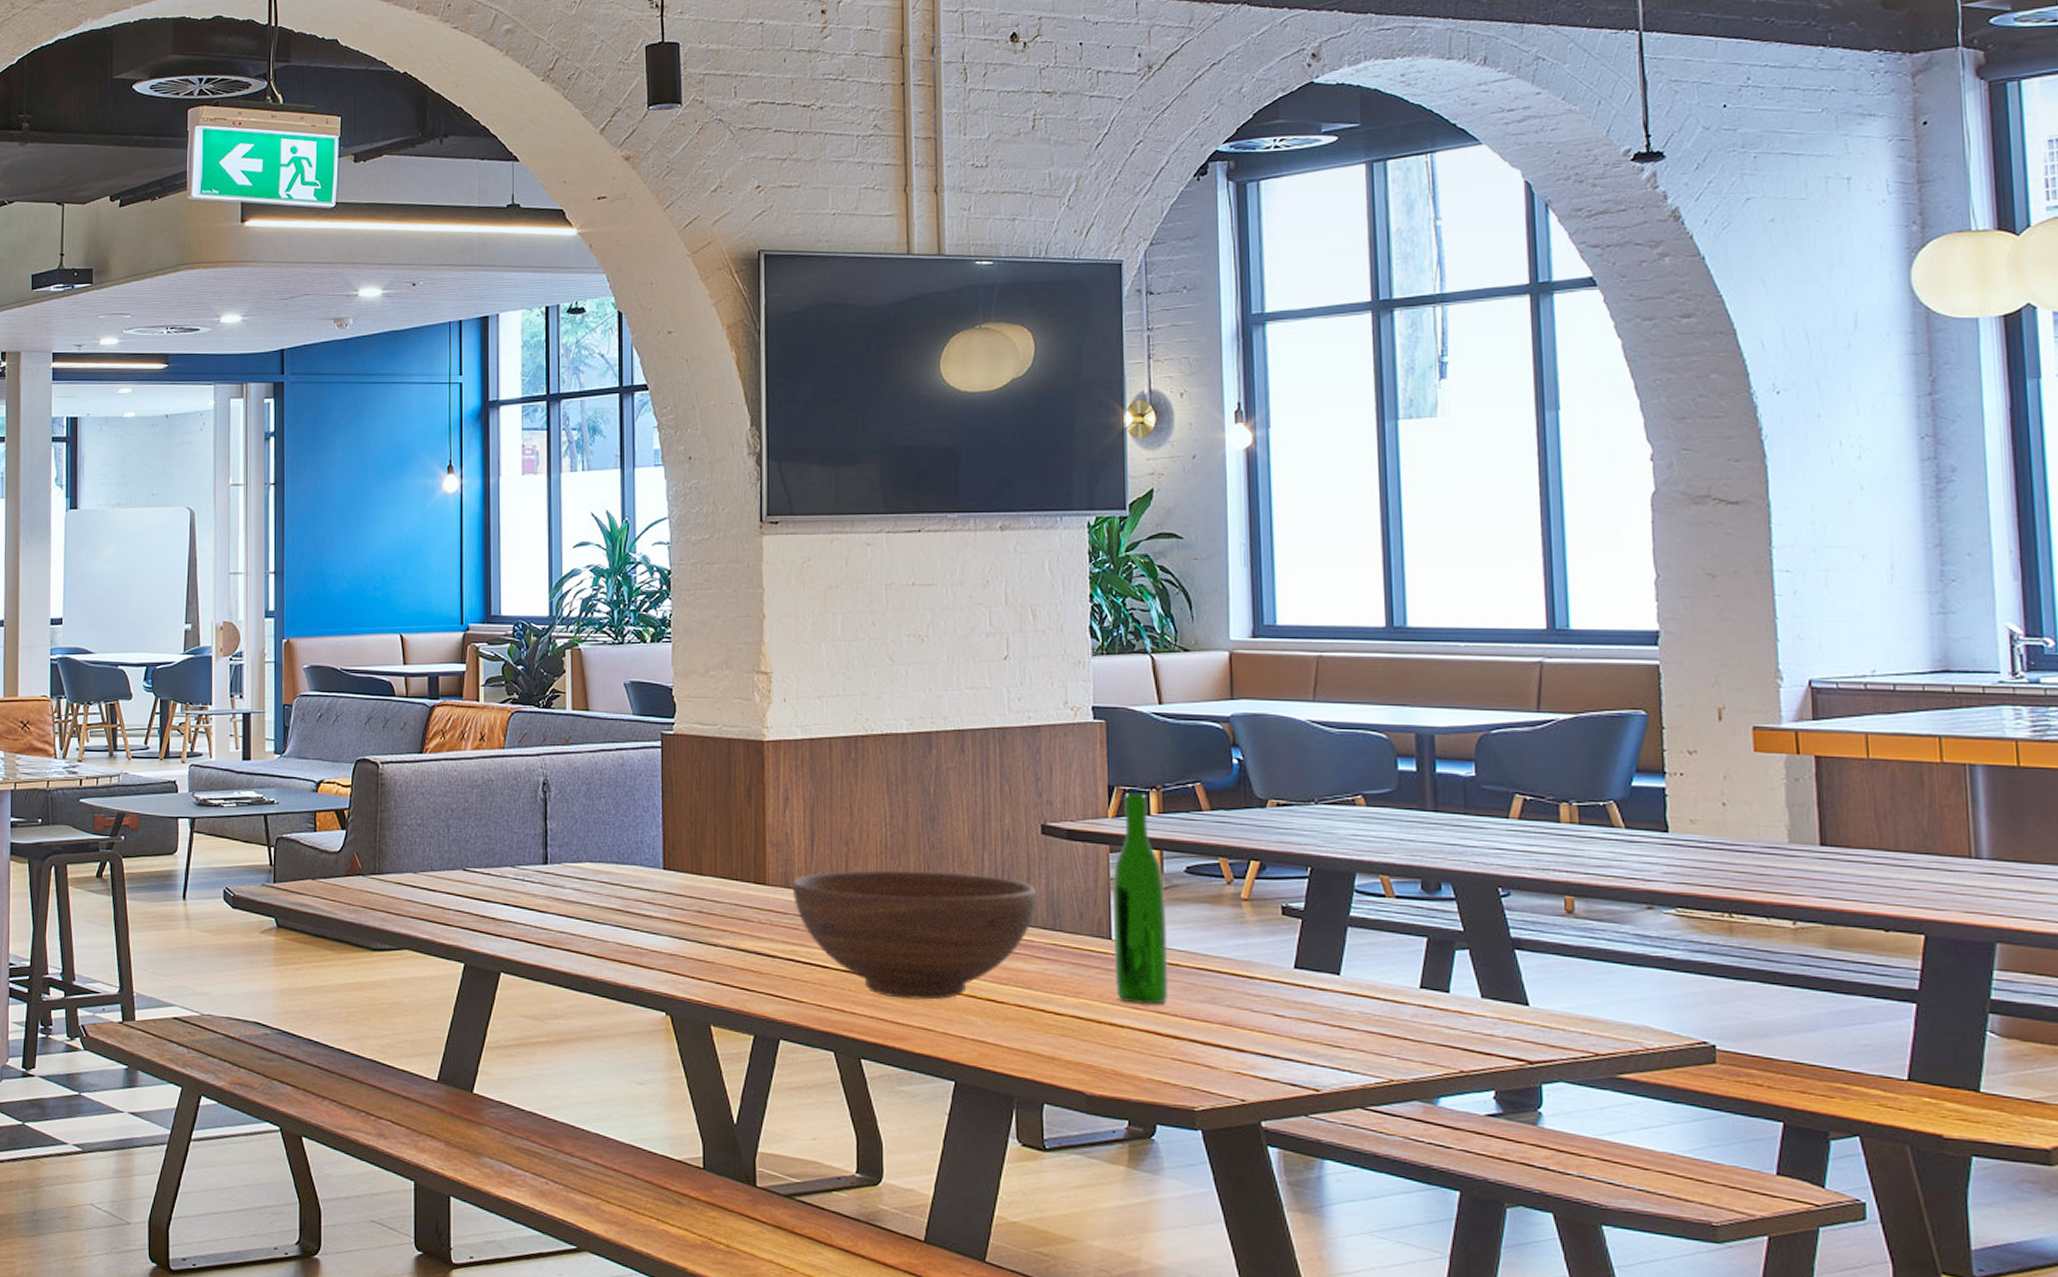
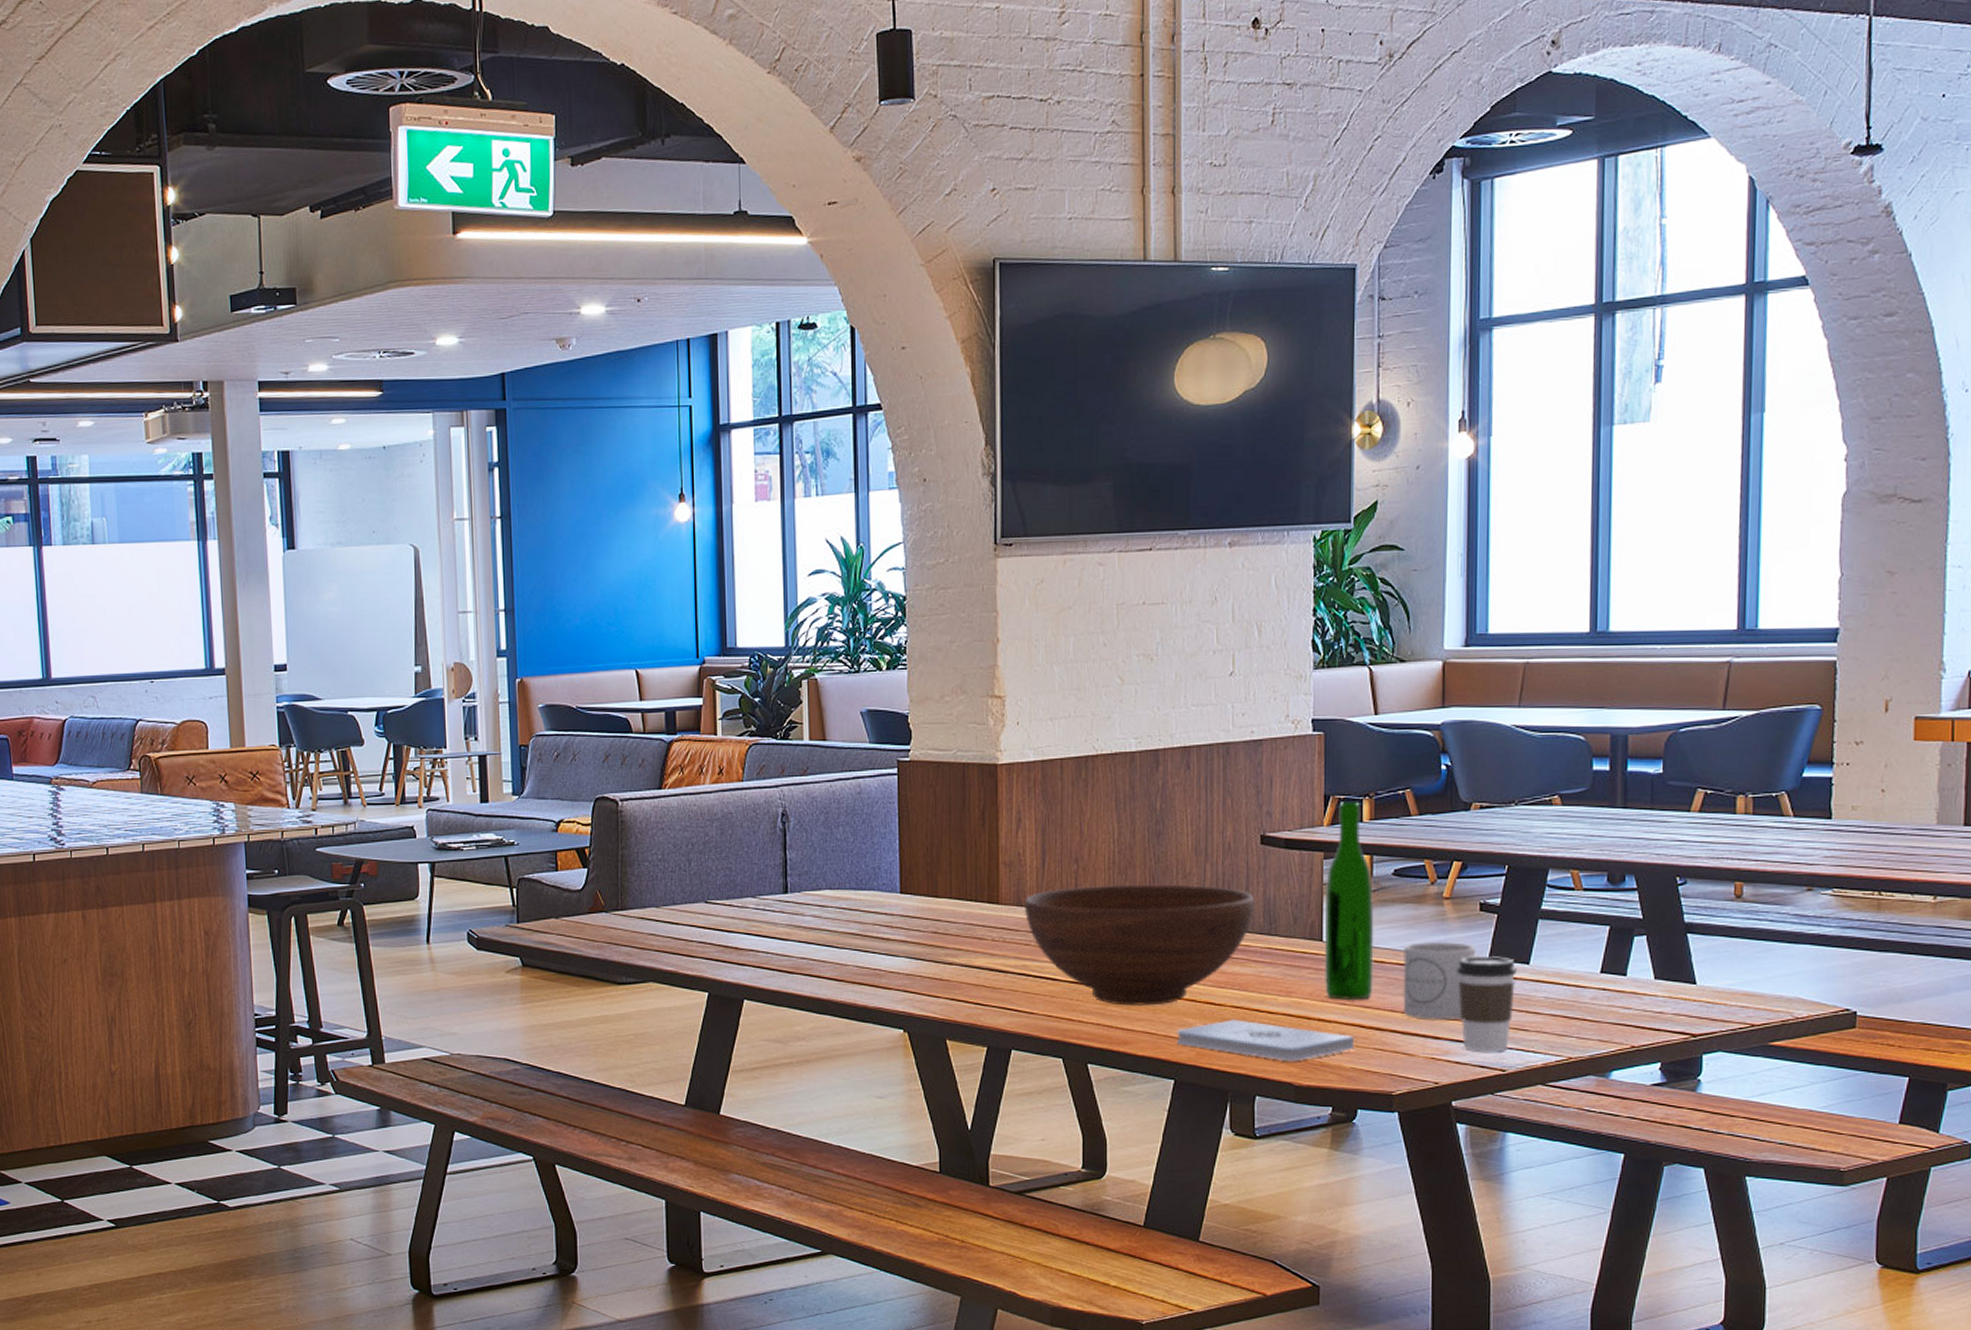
notepad: none [957,1019,1149,1069] -> present [1177,1020,1353,1062]
mug: none [1200,945,1288,1031] -> present [1403,941,1483,1019]
coffee cup: none [1260,963,1327,1069] -> present [1457,956,1517,1052]

